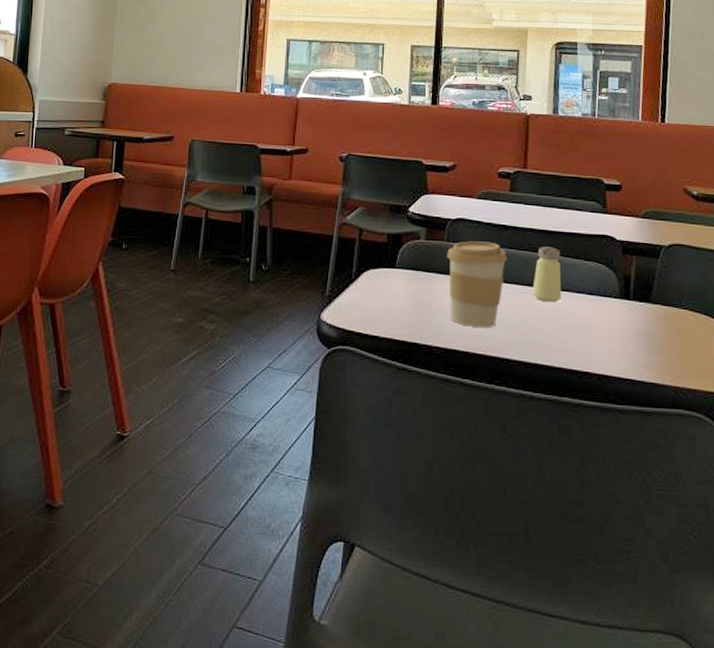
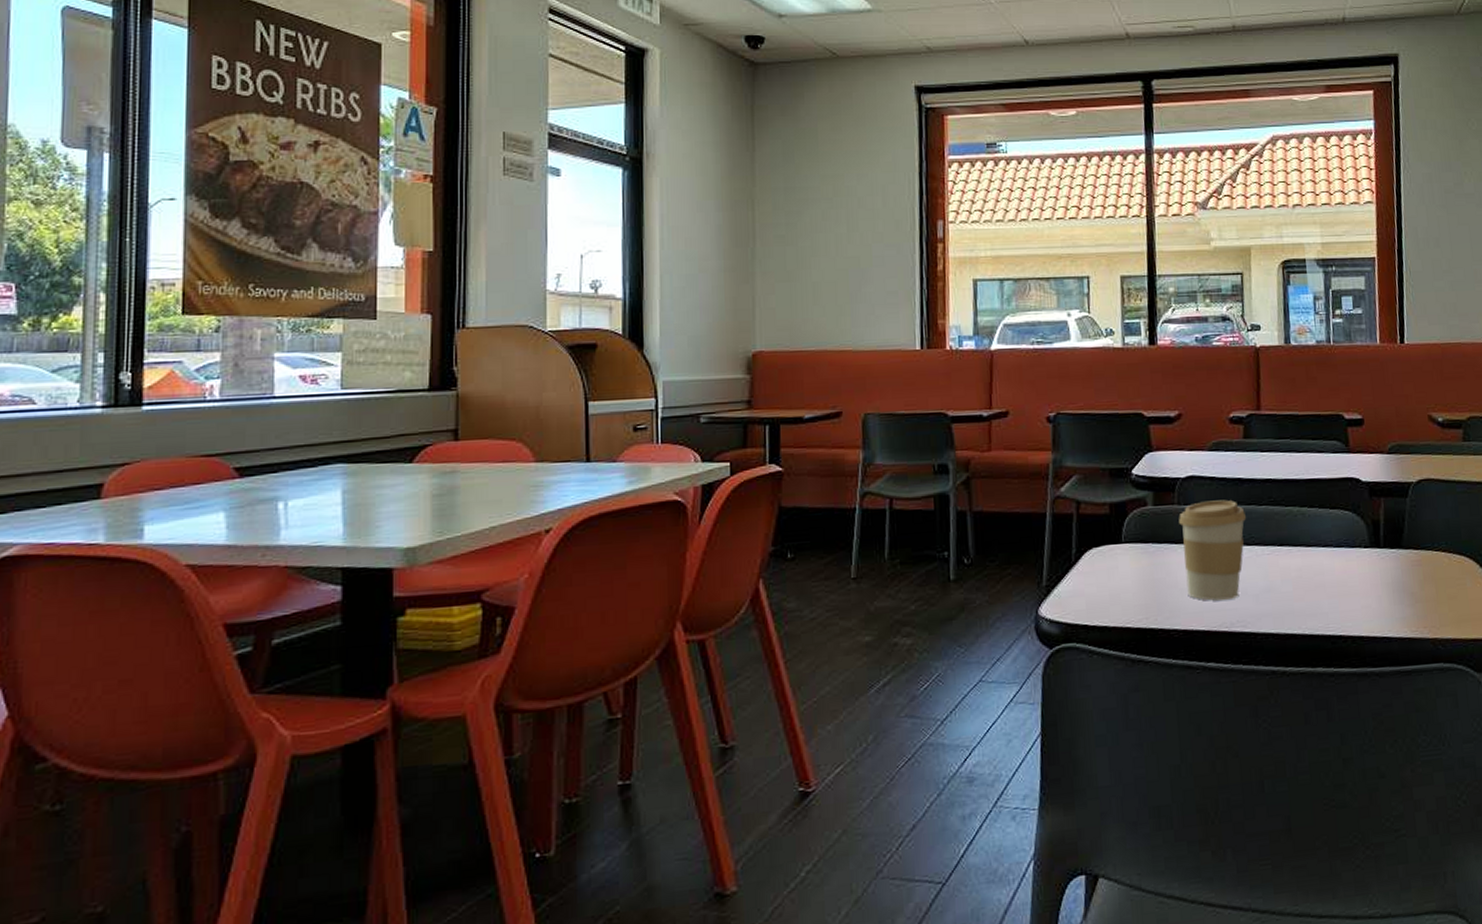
saltshaker: present [532,246,561,303] -> none [1275,497,1308,562]

